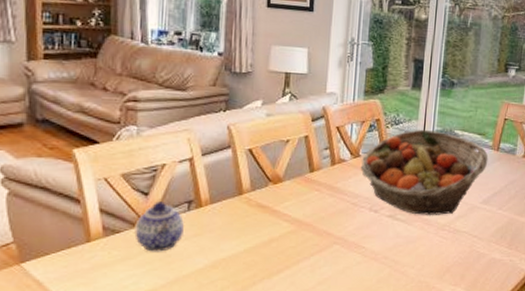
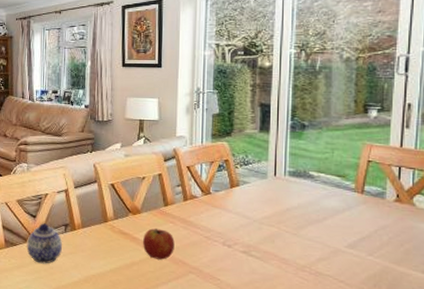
apple: none [284,198,319,233] -> present [143,228,175,260]
fruit basket: present [360,129,489,215] -> none [211,170,351,256]

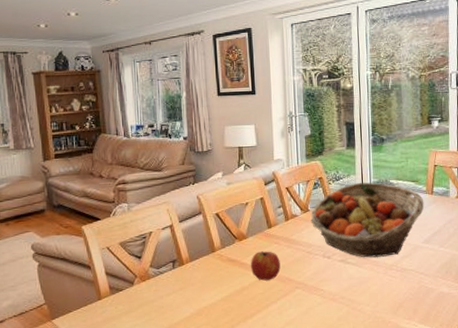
teapot: present [26,223,62,264] -> none [133,263,171,305]
fruit basket: none [211,170,351,256] -> present [310,182,424,258]

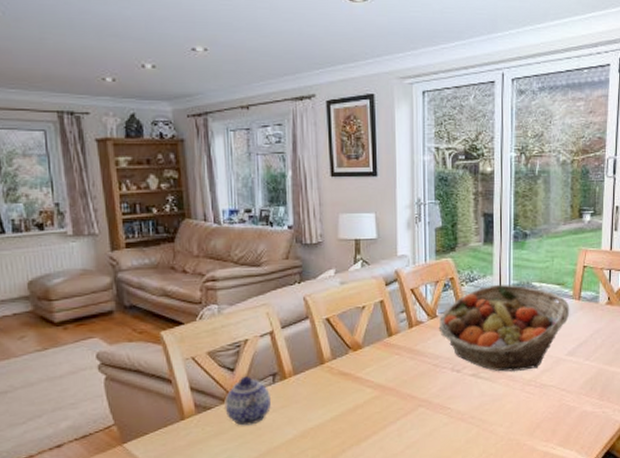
teapot: none [133,263,171,305] -> present [224,376,271,426]
apple: present [251,251,281,281] -> none [367,363,402,398]

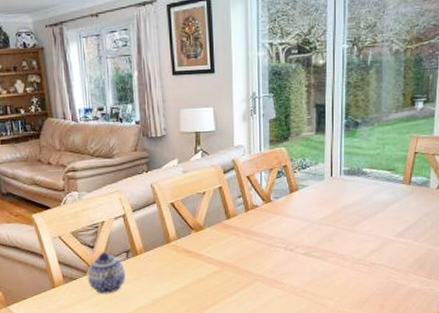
fruit basket: present [438,284,570,372] -> none [272,170,400,251]

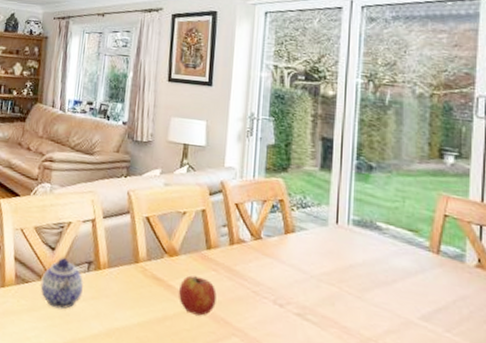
apple: none [208,242,239,273] -> present [179,275,217,316]

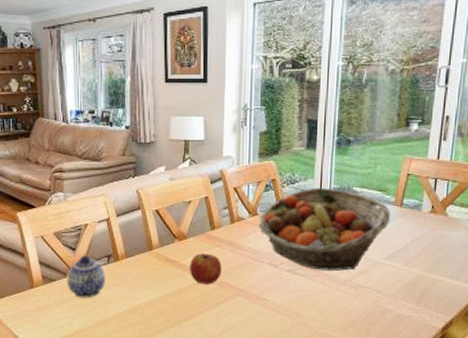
fruit basket: none [262,216,425,326] -> present [258,187,391,270]

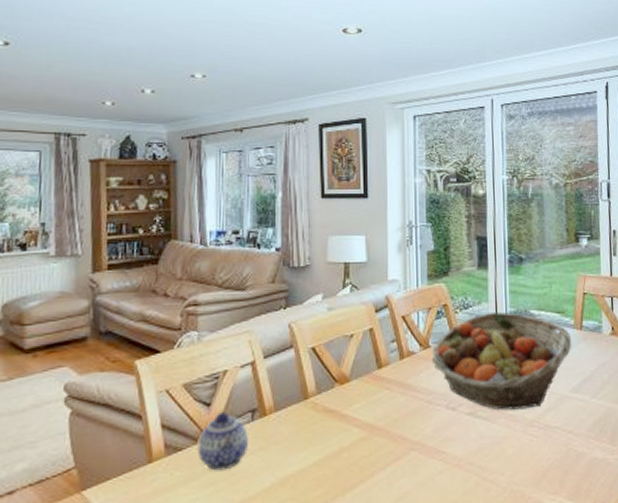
apple: present [190,254,222,284] -> none [354,399,392,439]

